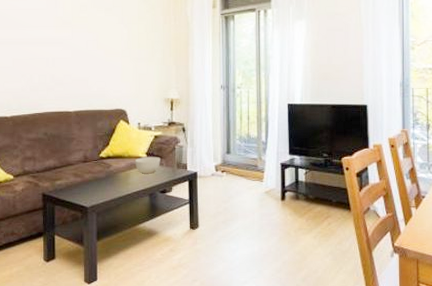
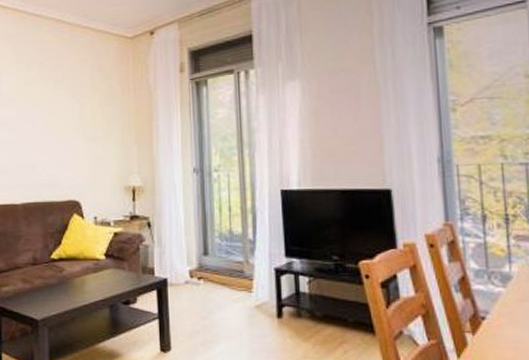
bowl: present [134,156,160,174] -> none [91,258,122,280]

